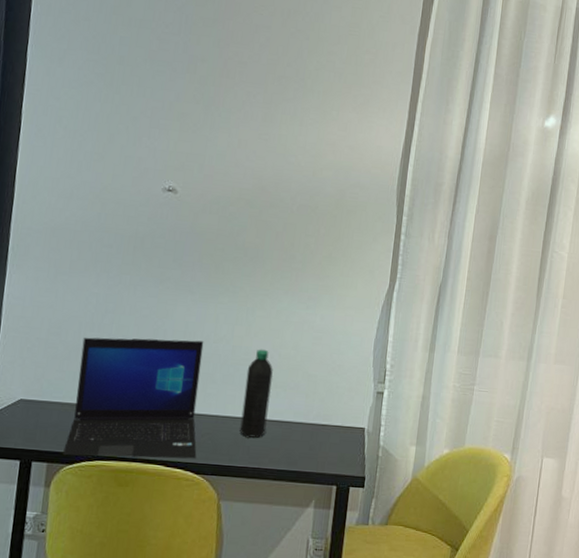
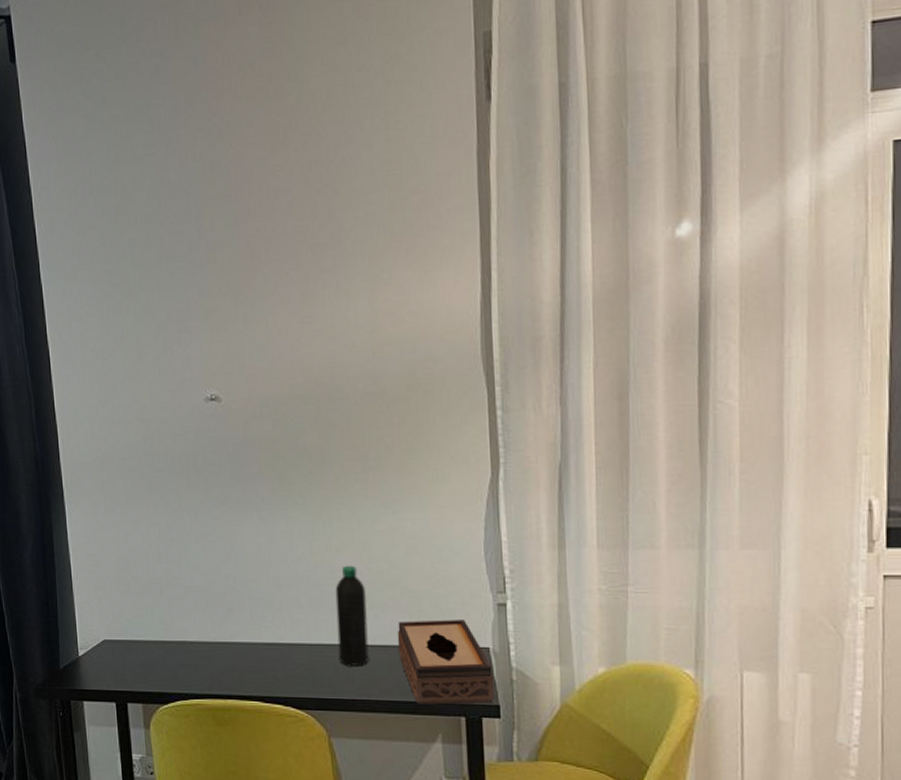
laptop: present [63,337,204,459] -> none [153,563,296,696]
tissue box: none [291,401,365,475] -> present [397,619,495,705]

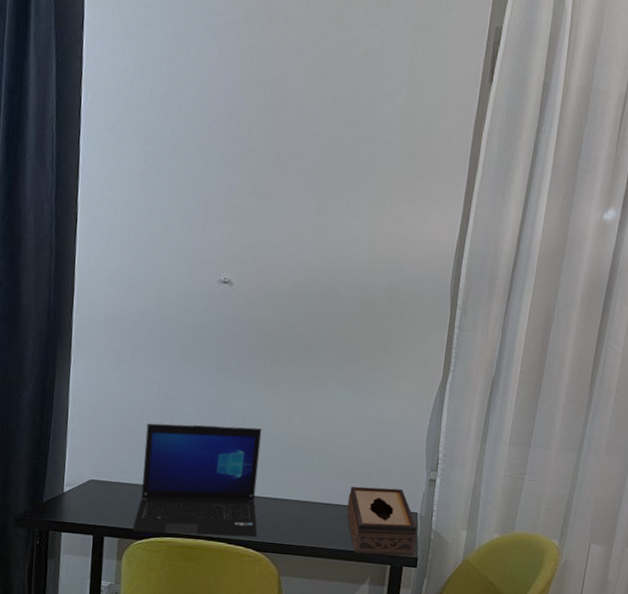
laptop: none [153,563,296,696] -> present [132,423,262,538]
water bottle: present [335,565,369,667] -> none [298,437,329,520]

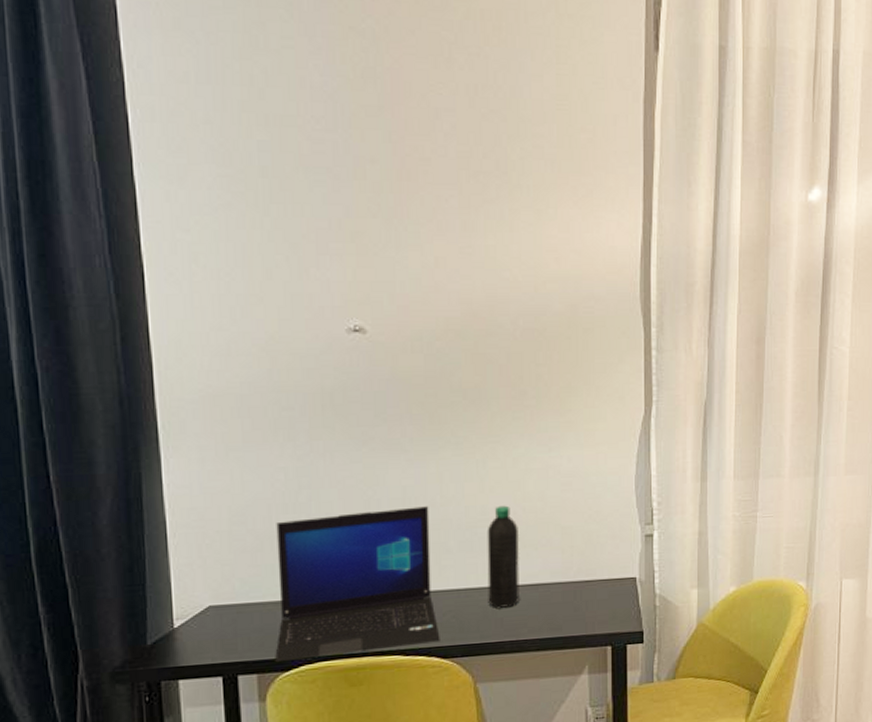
water bottle: none [298,437,329,520] -> present [487,505,519,610]
tissue box: present [346,486,417,556] -> none [549,552,639,639]

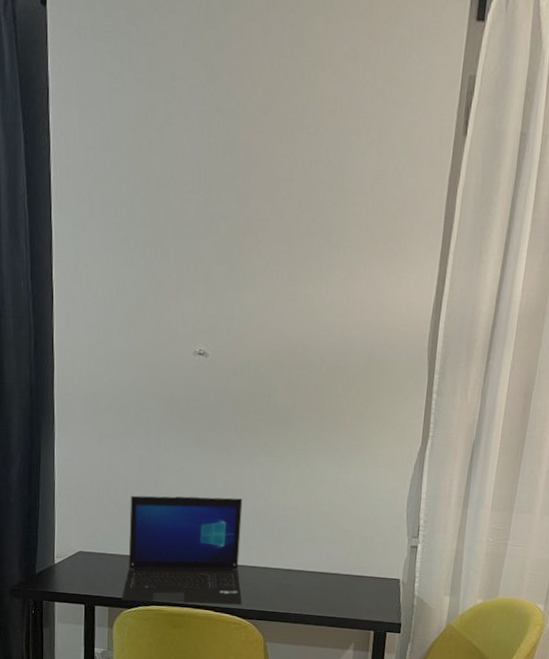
water bottle: present [487,505,519,610] -> none [281,506,310,588]

